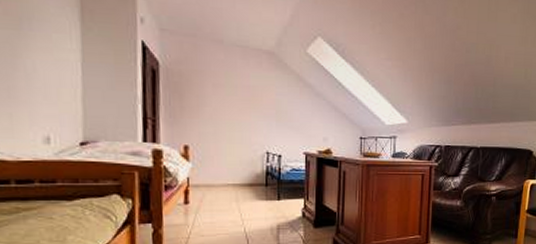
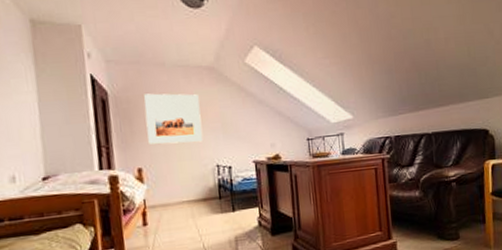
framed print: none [197,70,256,127] -> present [144,93,203,145]

